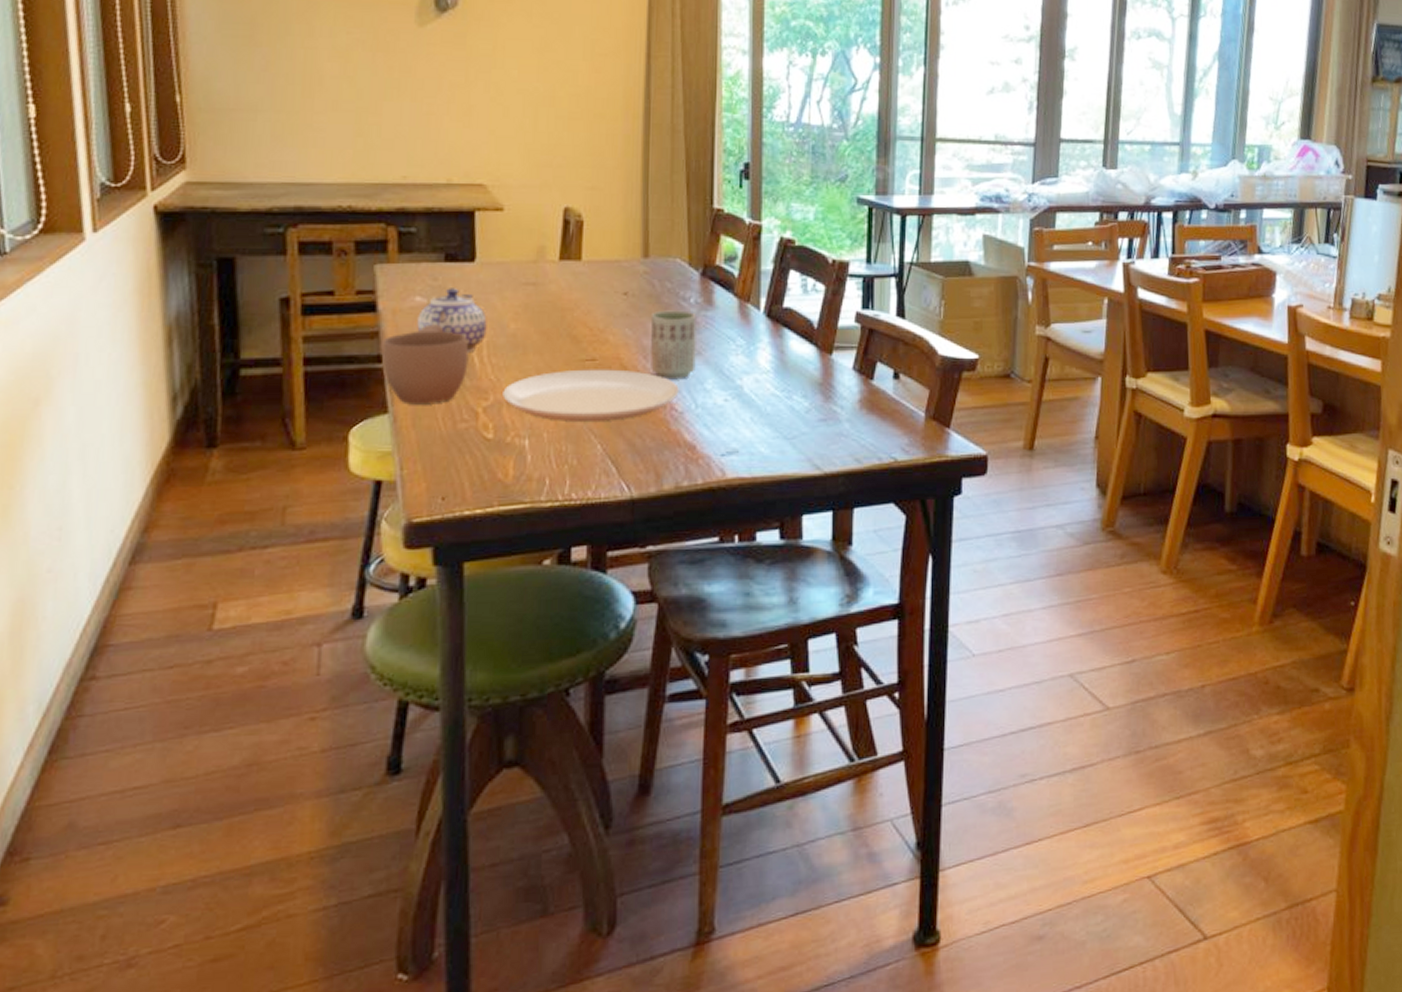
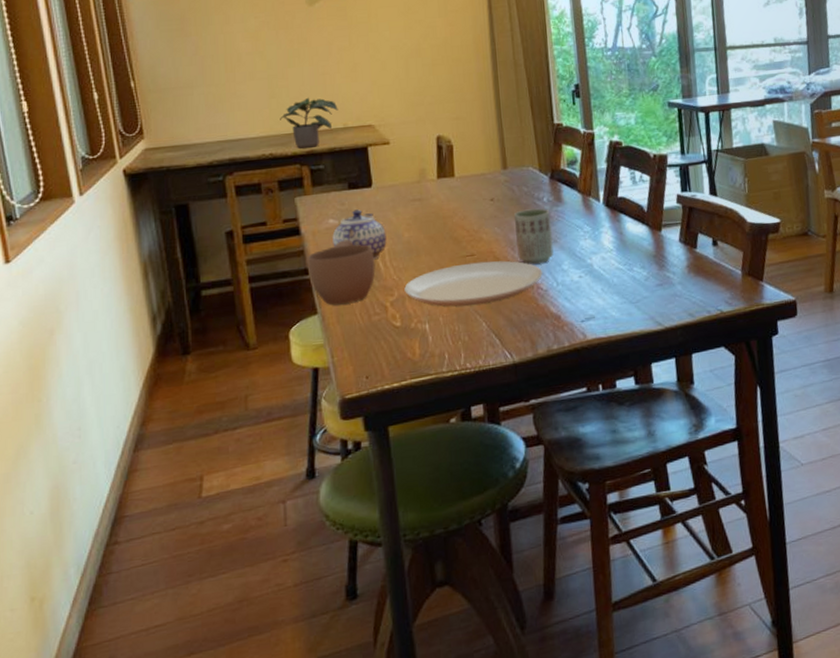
potted plant: none [366,140,442,206] -> present [280,97,338,150]

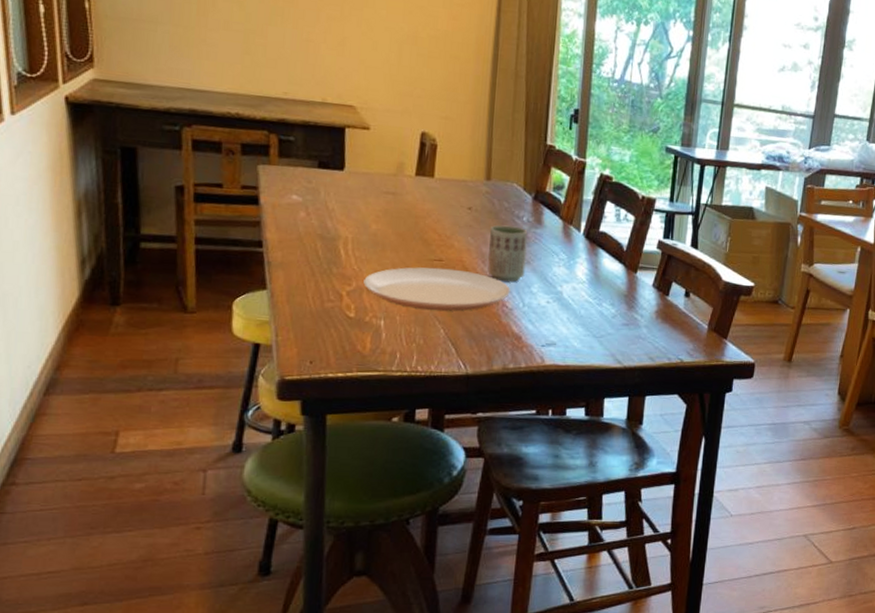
potted plant: present [280,97,338,150] -> none [252,62,319,117]
cup: present [307,239,376,305] -> none [262,219,336,285]
teapot: present [332,209,387,260] -> none [293,190,353,246]

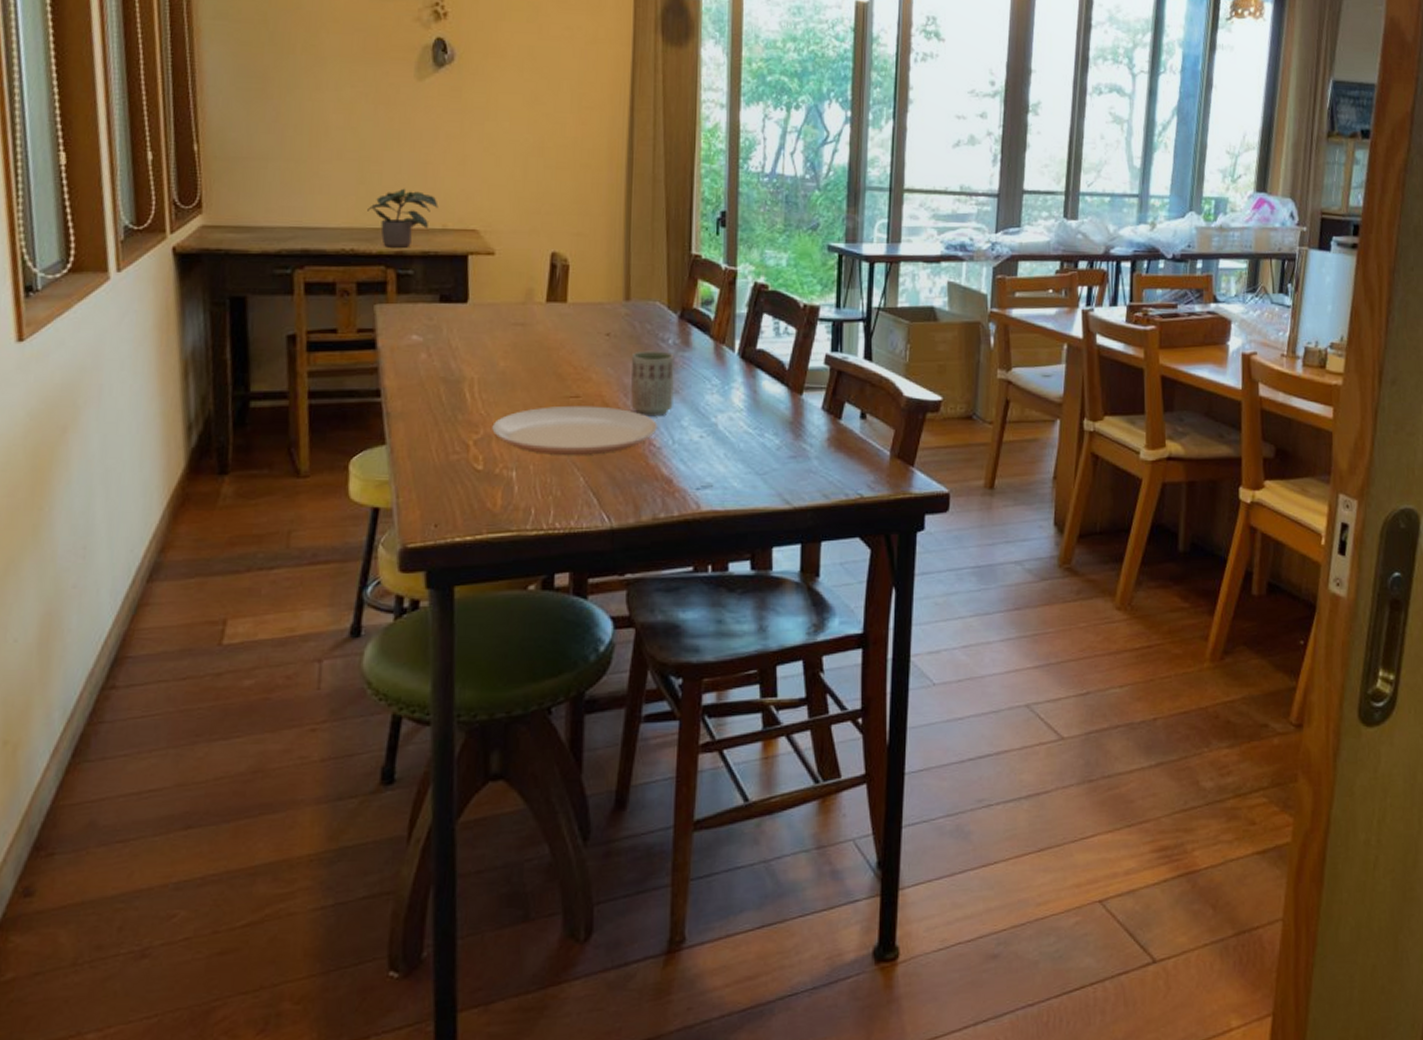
potted plant: none [252,62,319,117] -> present [367,188,438,249]

